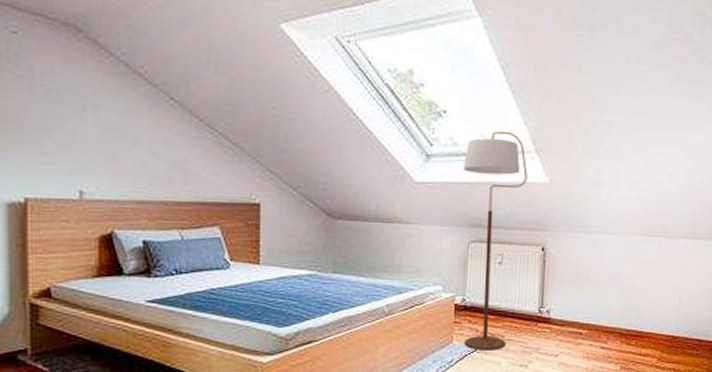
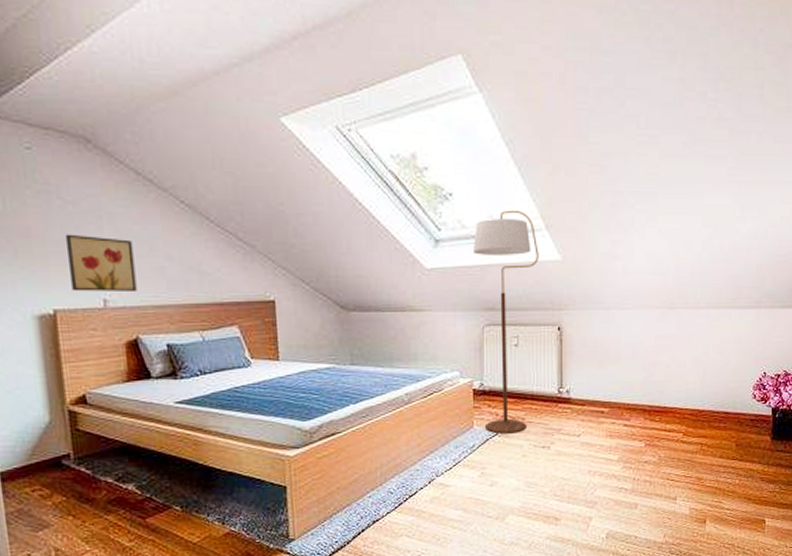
wall art: none [44,121,116,185] -> present [64,234,137,292]

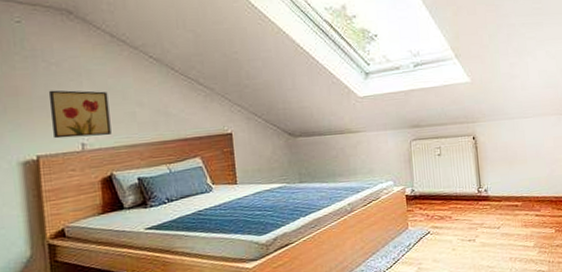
floor lamp: present [473,210,539,434] -> none [397,44,454,232]

